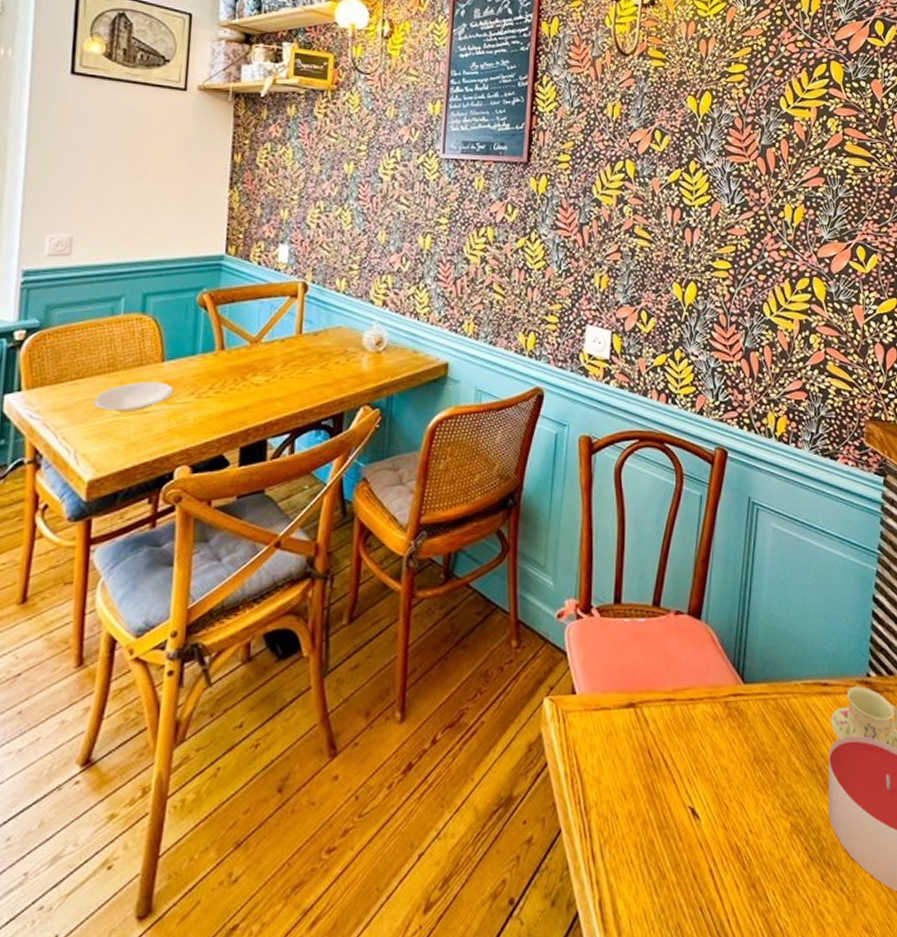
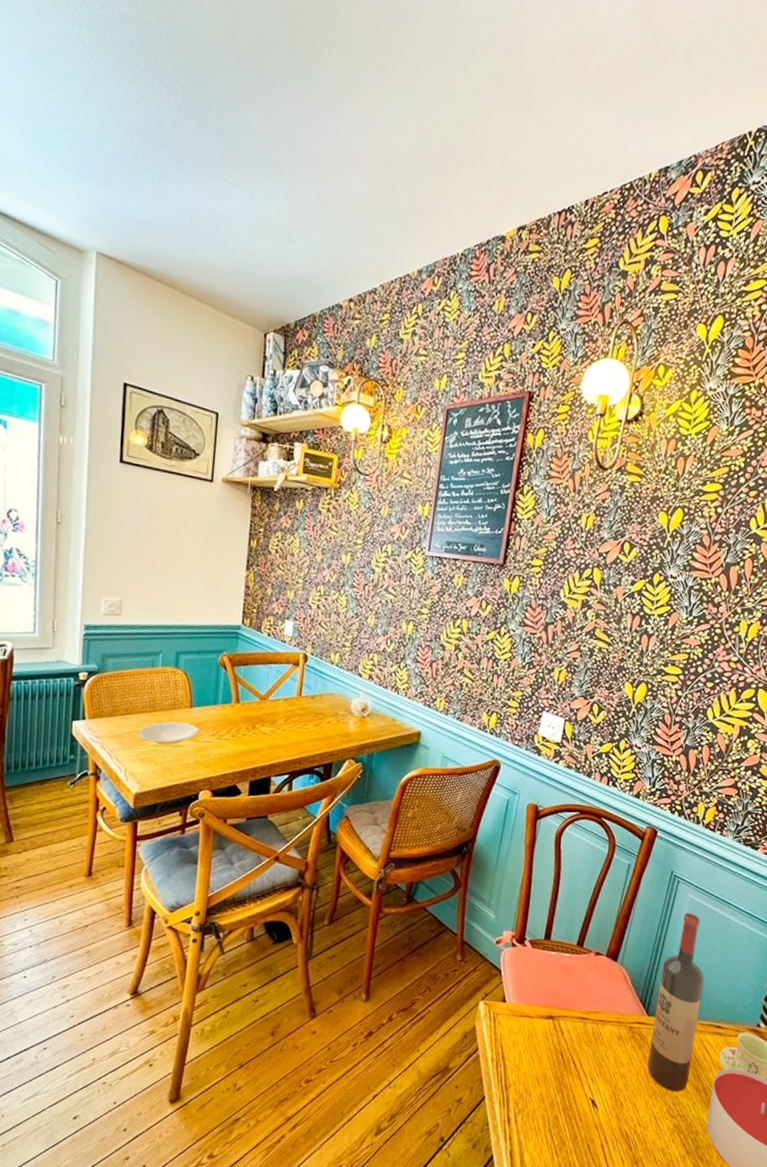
wine bottle: none [751,546,802,779] -> present [647,912,705,1092]

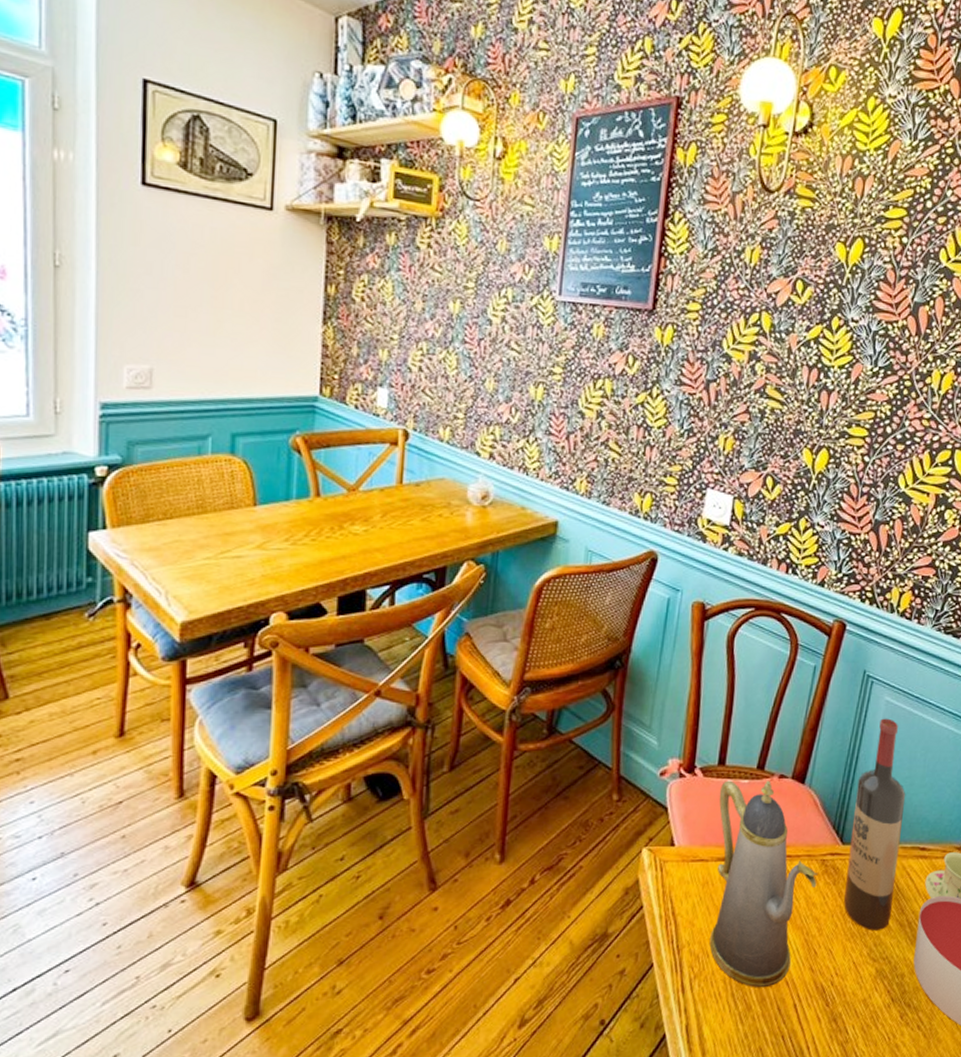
saucer: present [137,721,199,746] -> none [182,525,267,558]
coffee pot: none [532,952,626,1128] -> present [709,780,818,988]

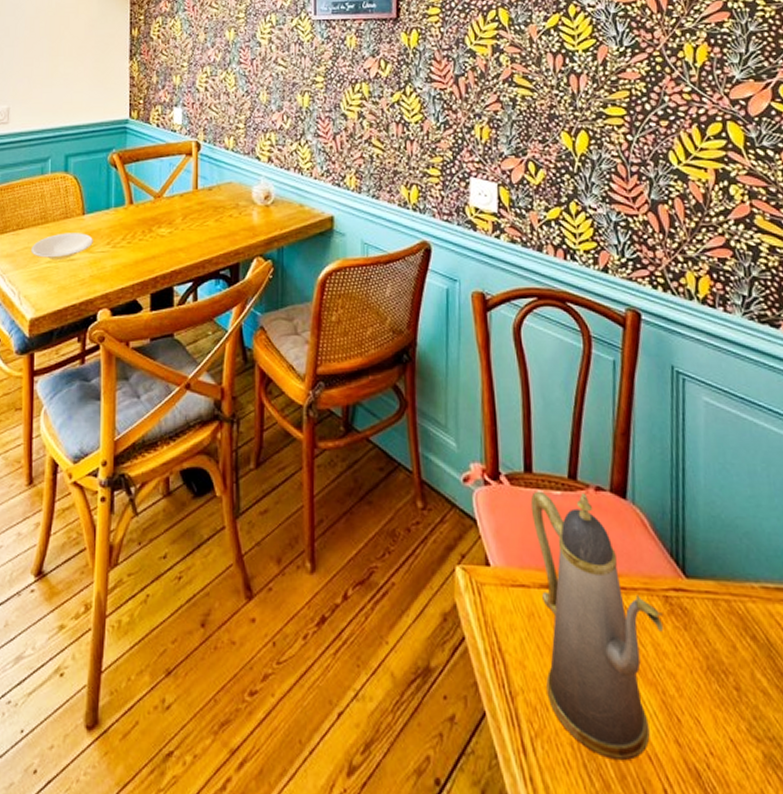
saucer: none [182,525,267,558] -> present [30,233,93,261]
wine bottle: present [844,718,906,931] -> none [689,422,768,698]

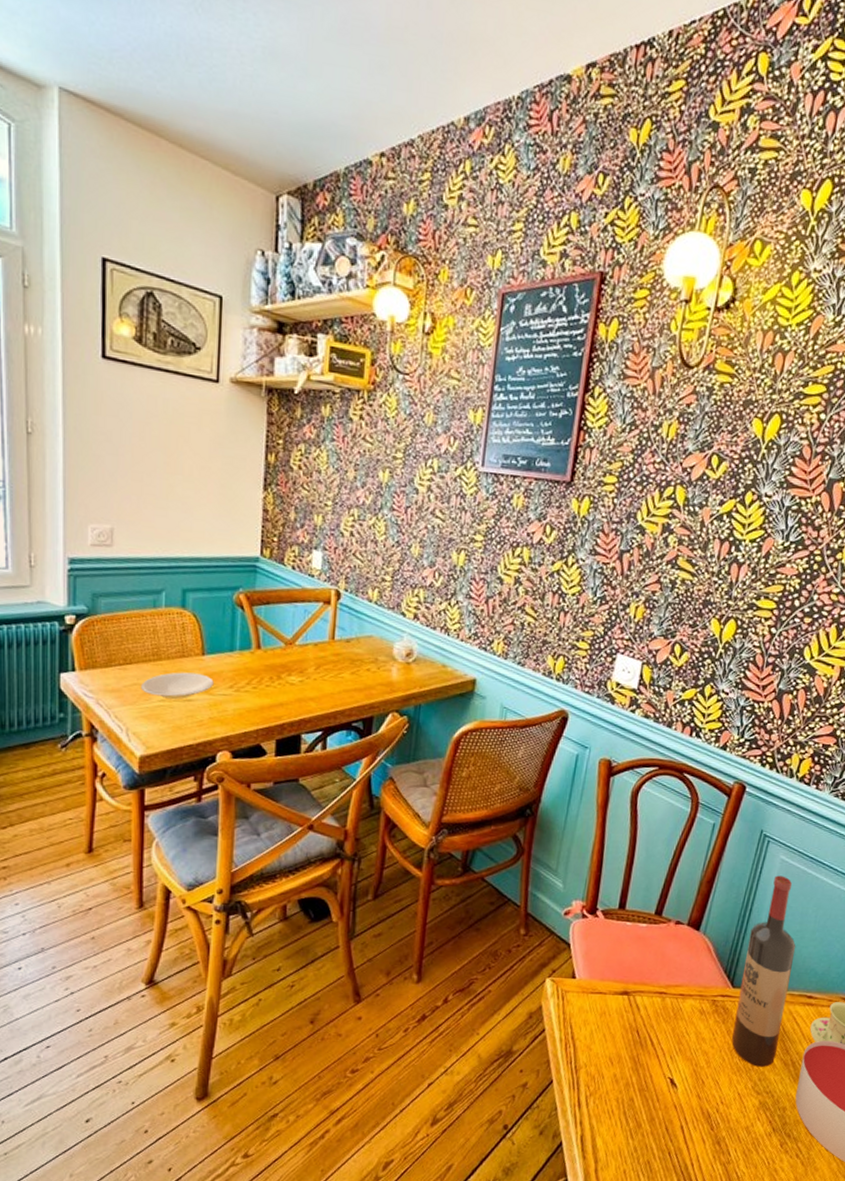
coffee pot: present [530,490,664,761] -> none [605,923,709,1109]
wine bottle: none [689,422,768,698] -> present [731,875,796,1067]

